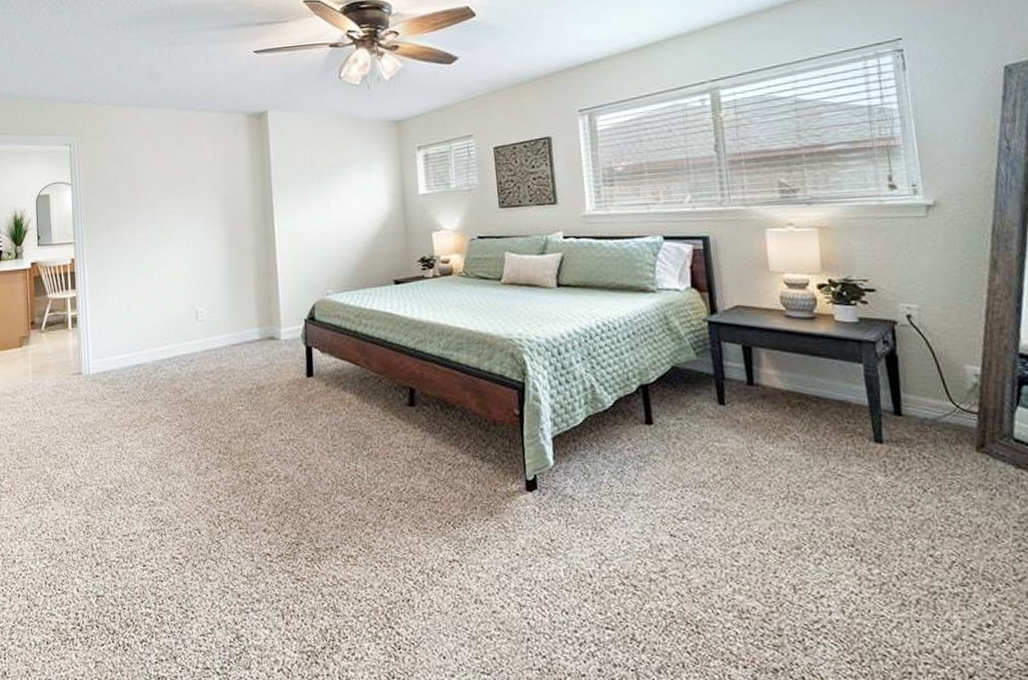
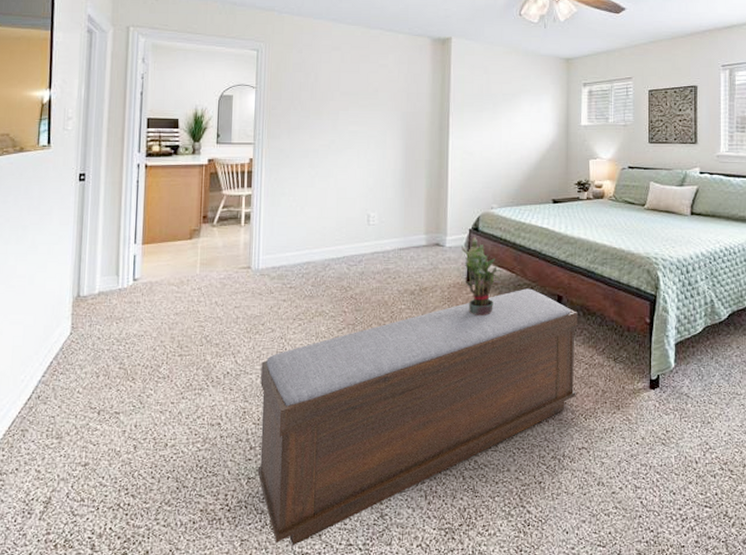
bench: none [100,381,441,669] -> present [257,288,578,546]
potted plant: none [298,326,348,414] -> present [462,236,505,315]

